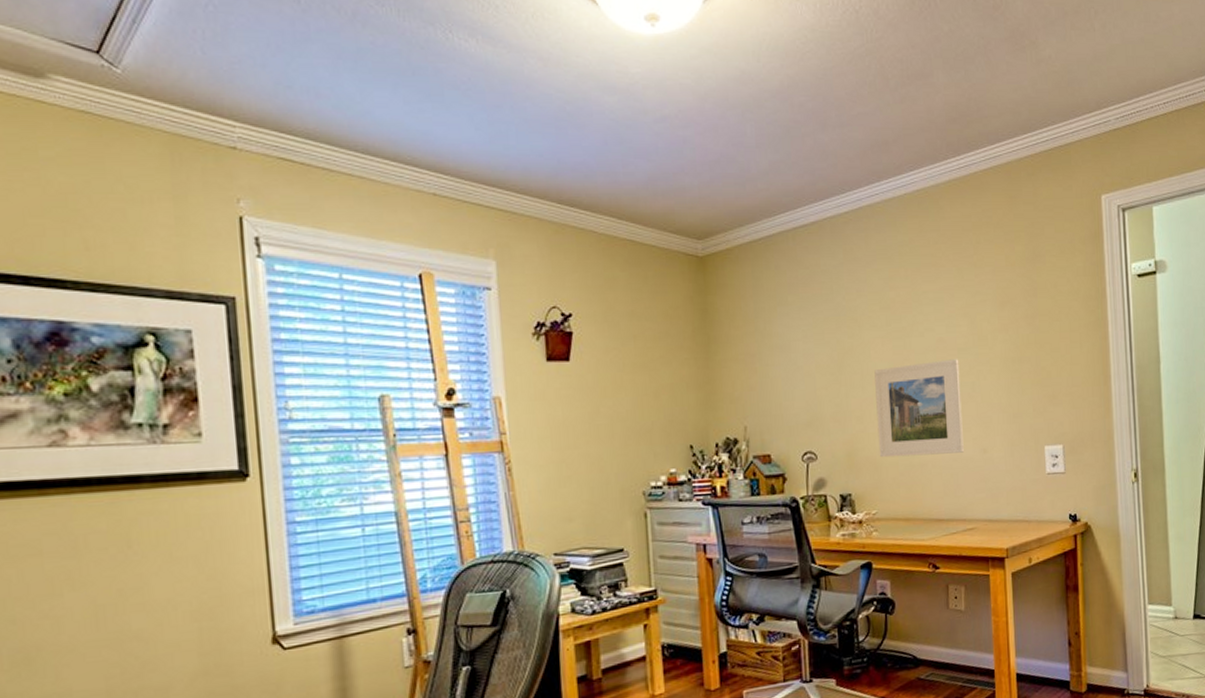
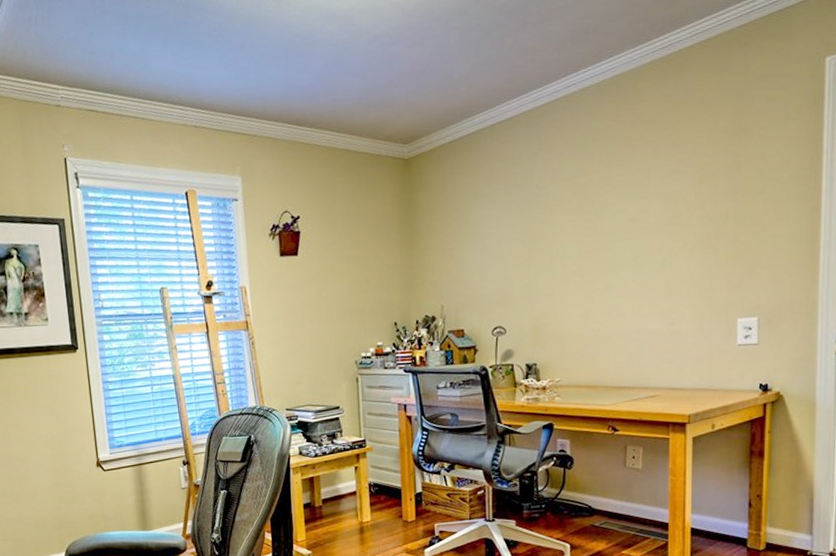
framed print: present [874,359,964,458] -> none [564,237,650,332]

